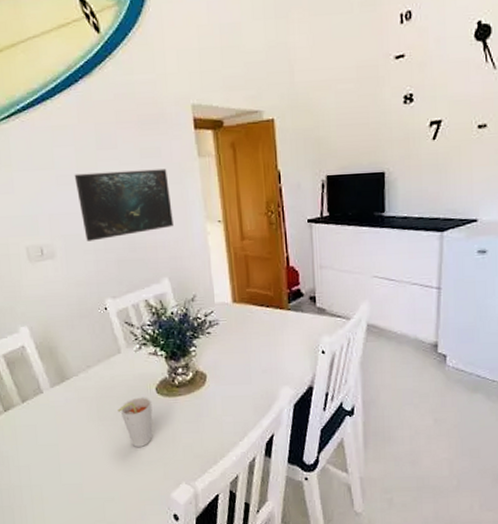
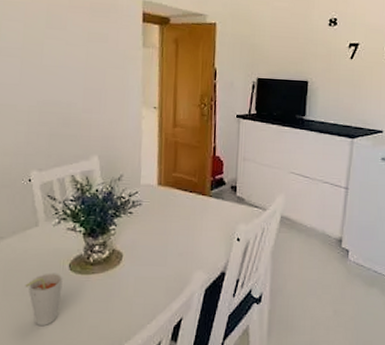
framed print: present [74,168,173,241] -> none [19,48,112,113]

